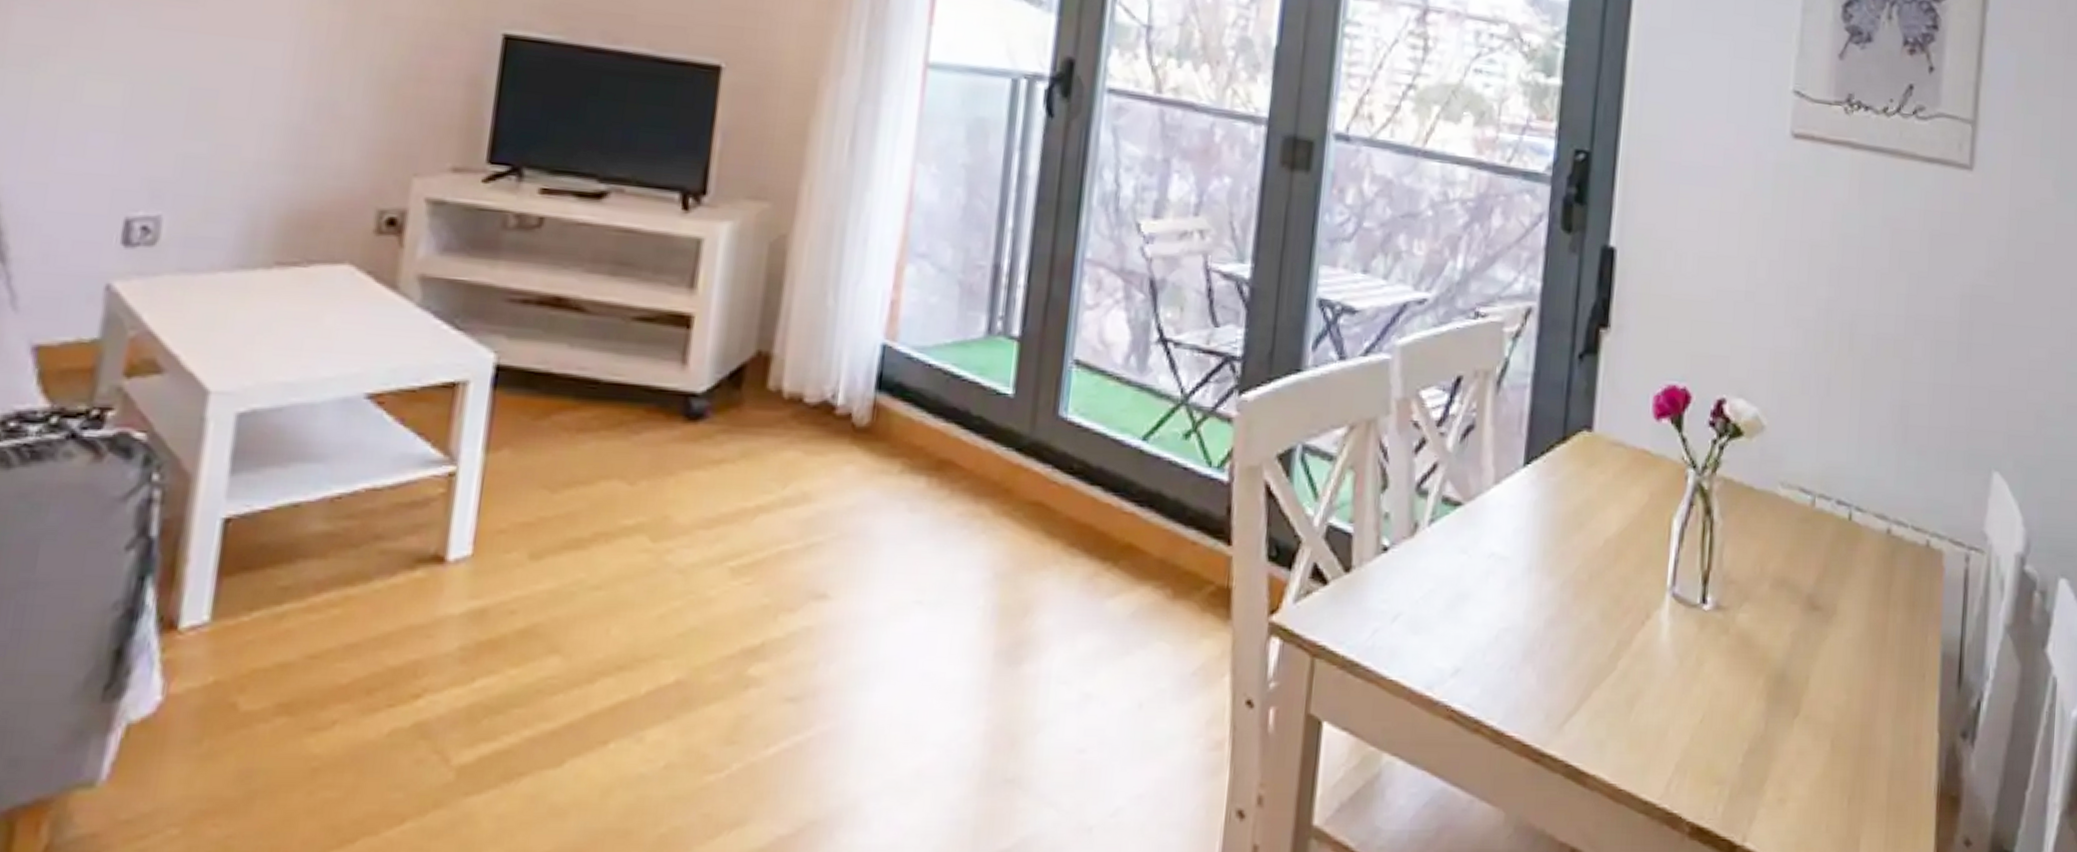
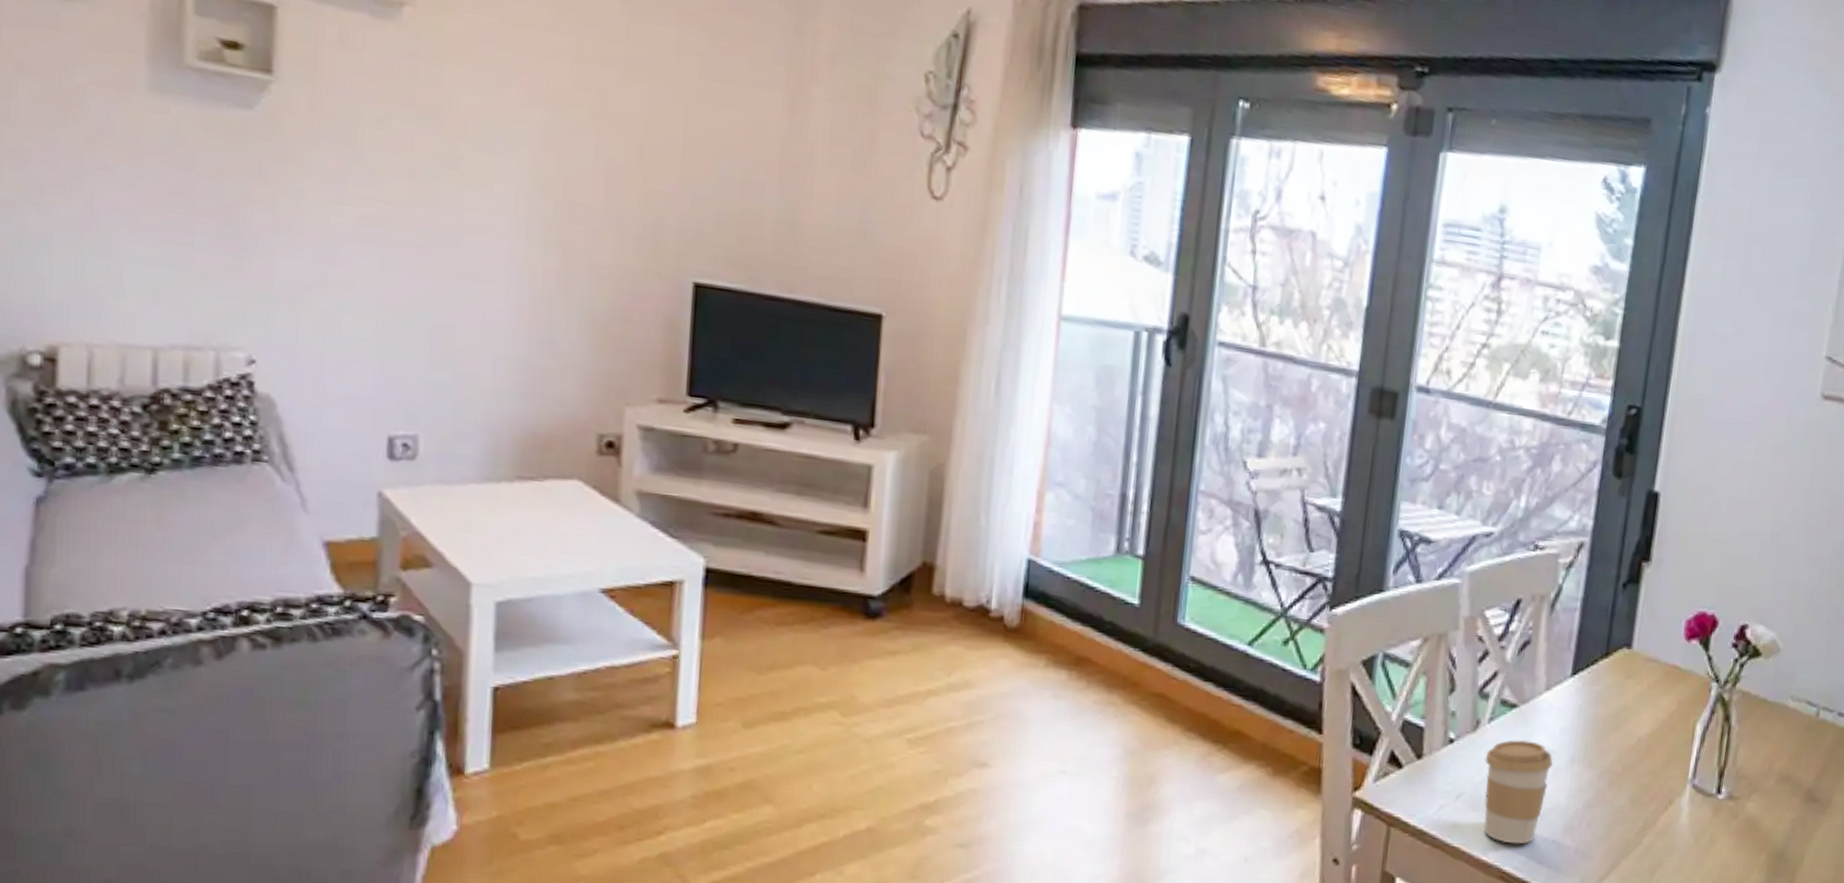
coffee cup: none [1426,544,1507,675] -> present [1483,739,1554,845]

